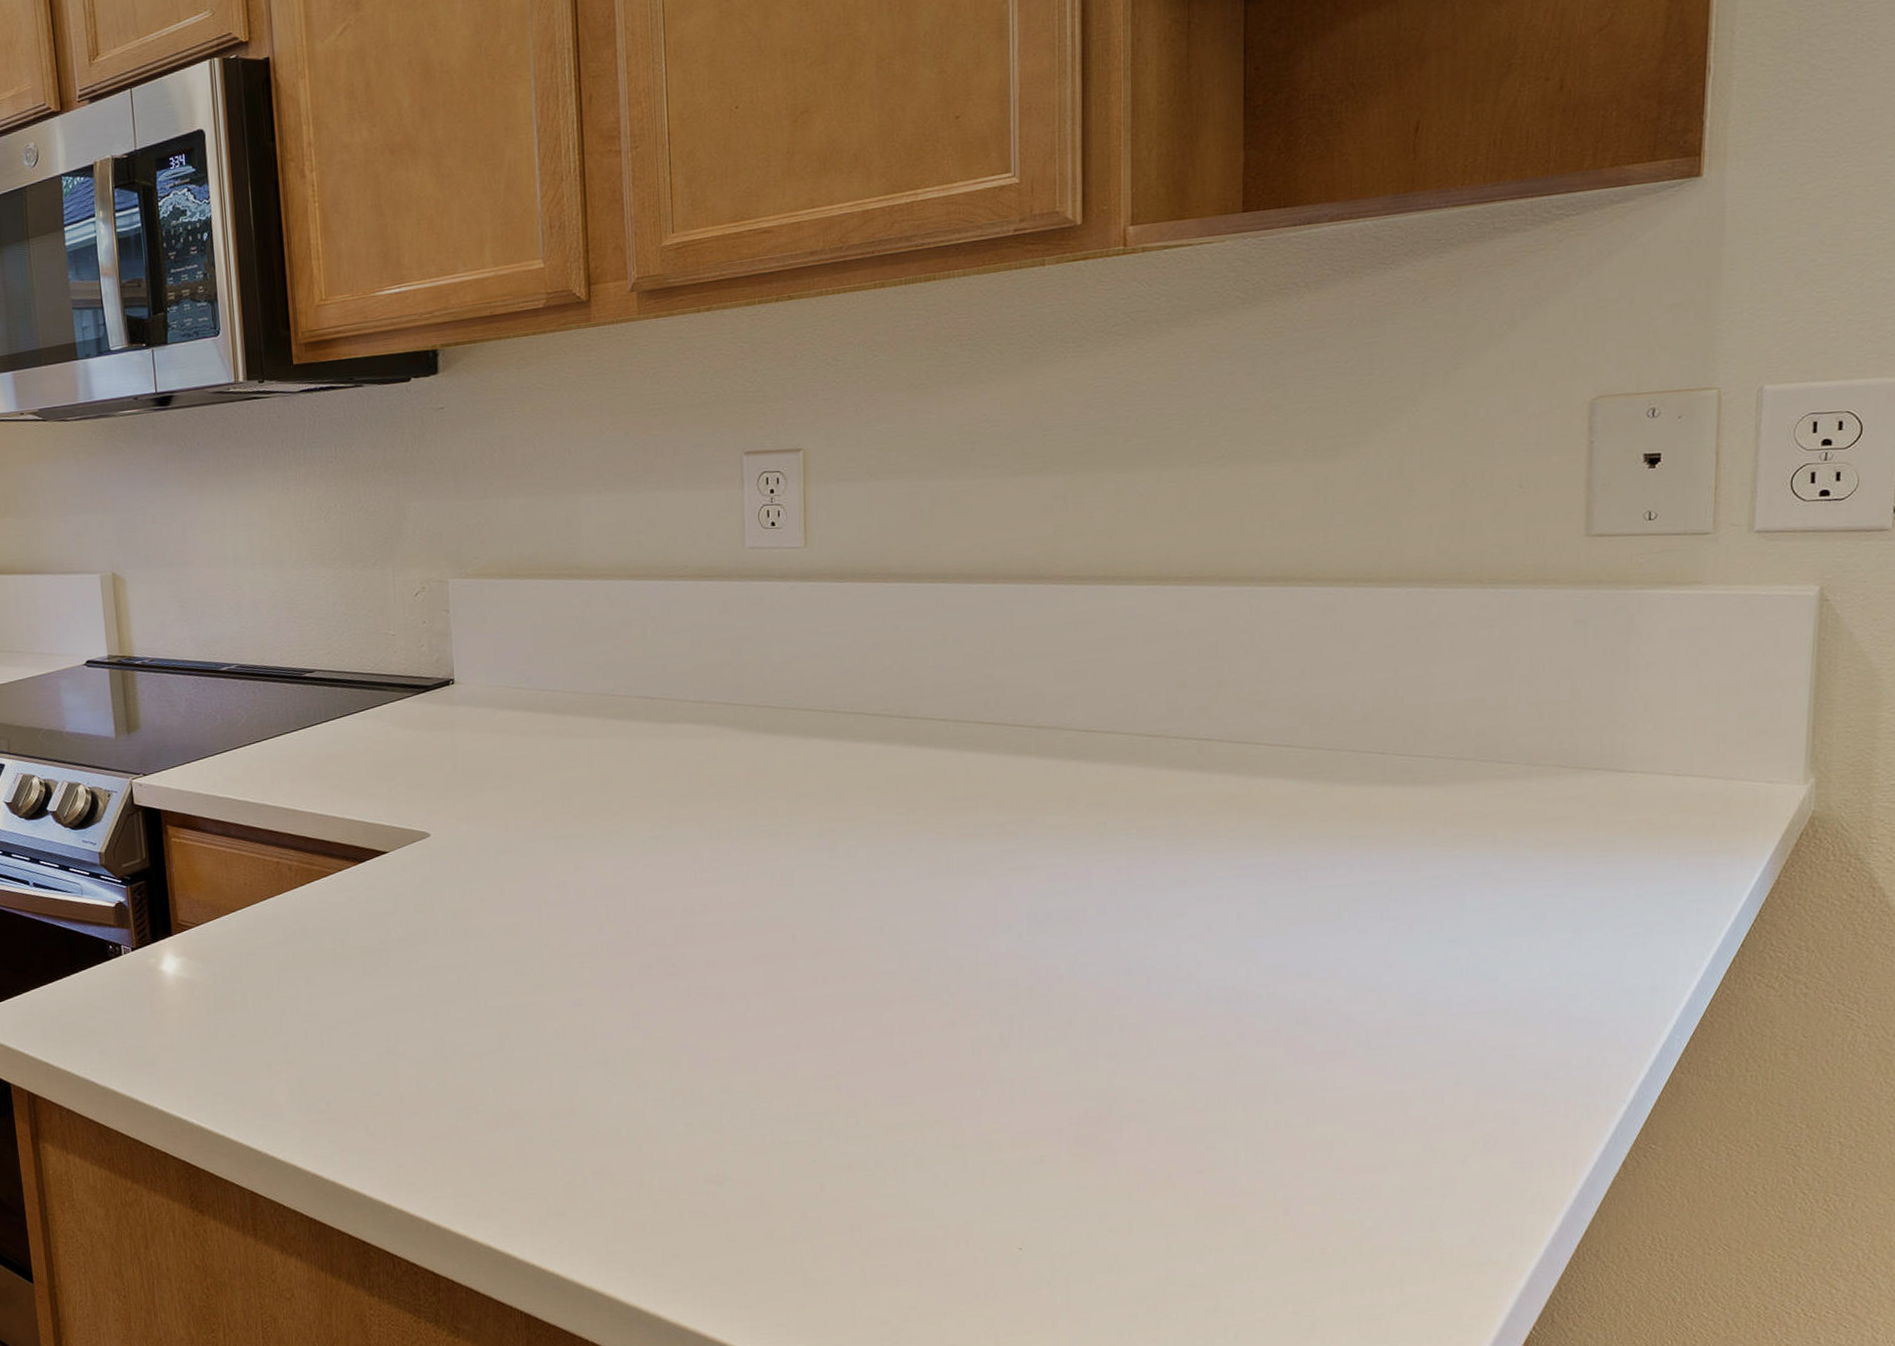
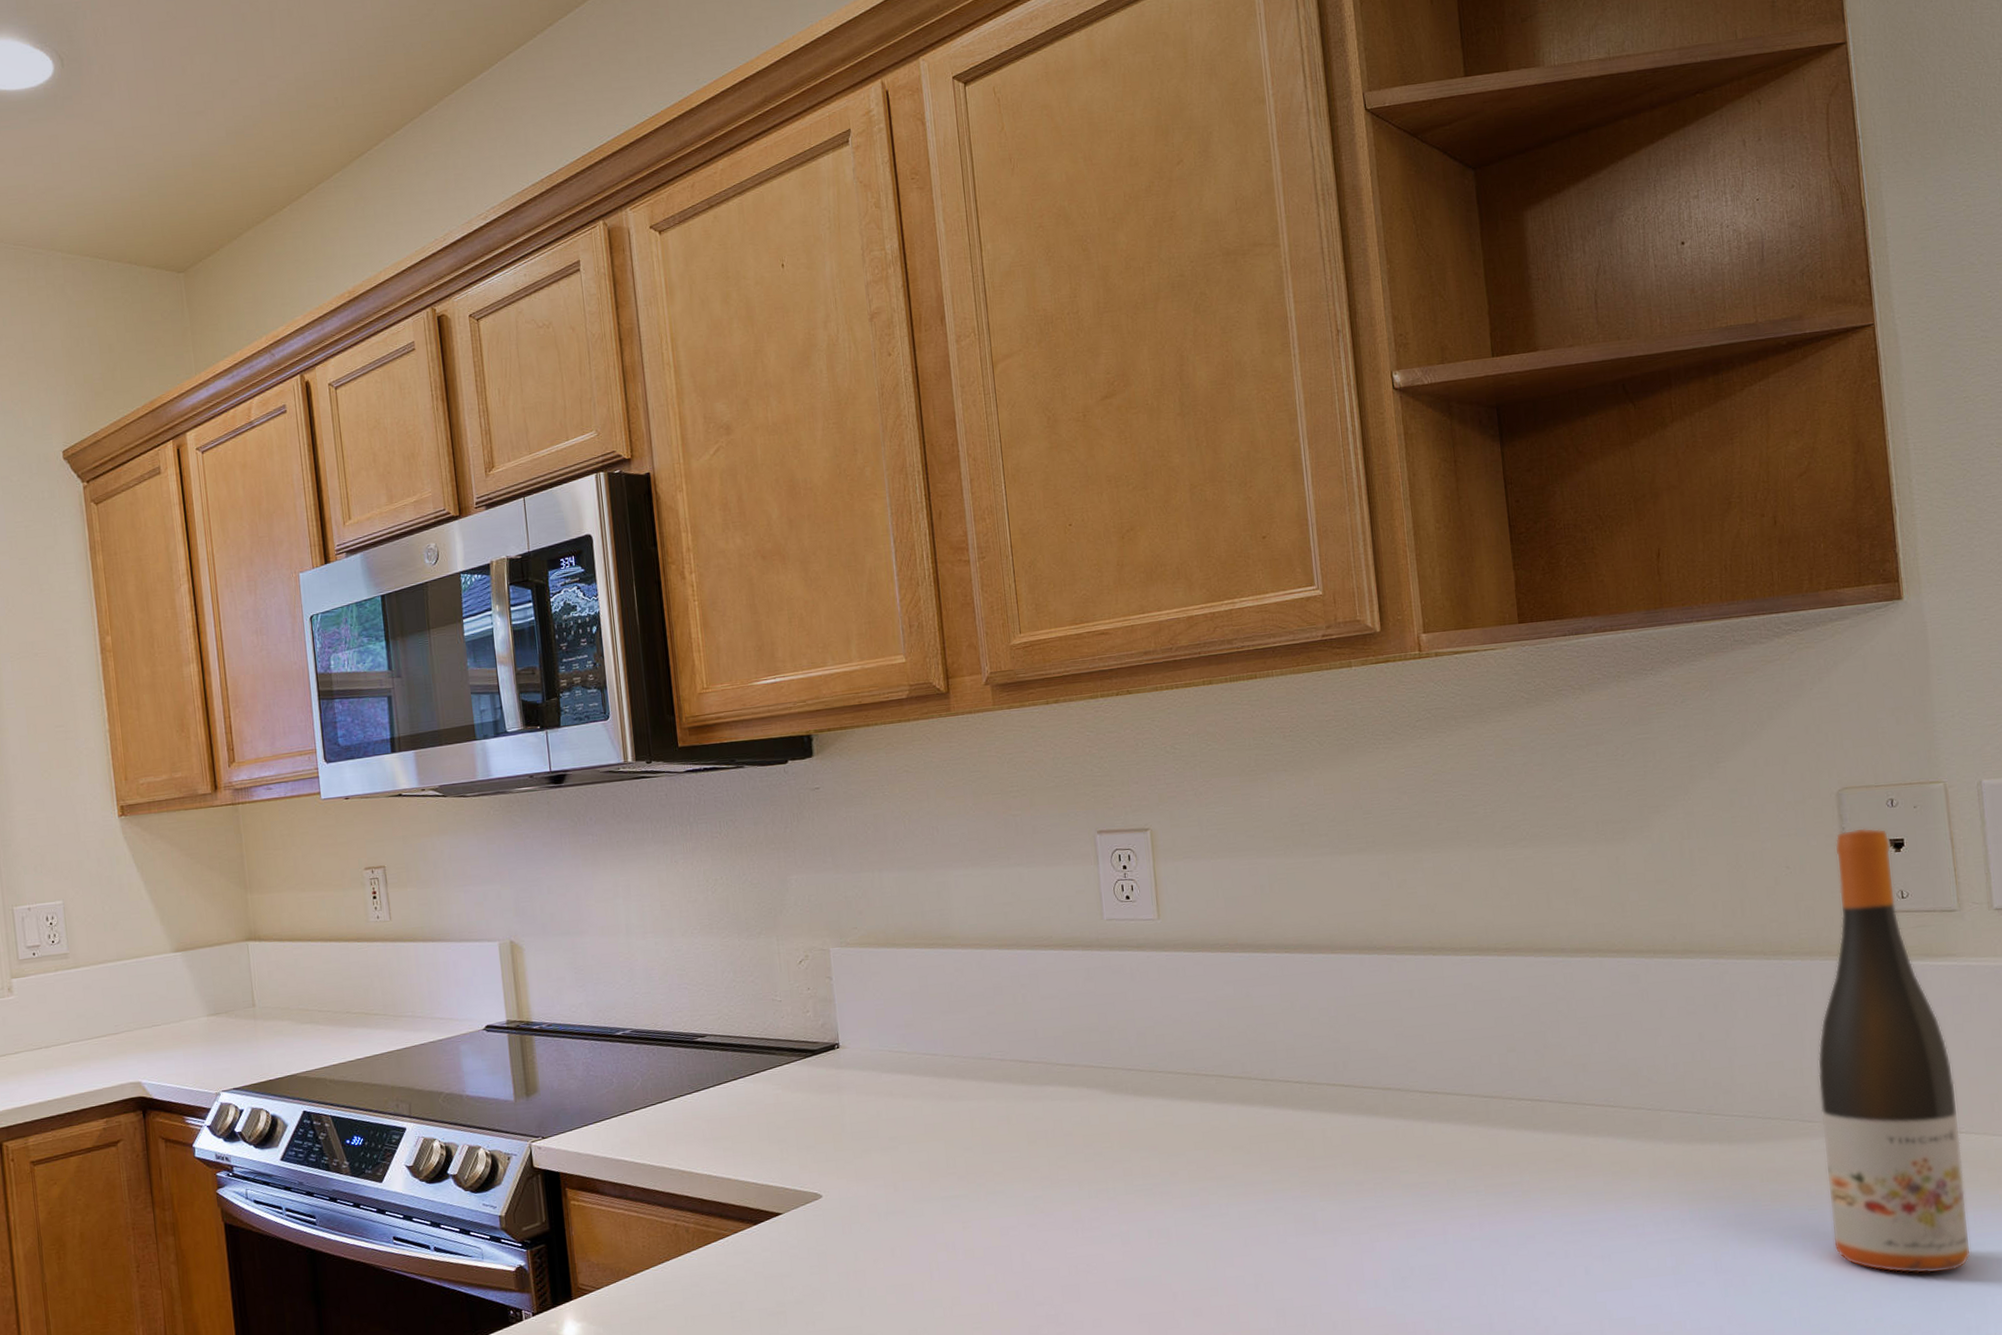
wine bottle: none [1515,441,1679,923] -> present [1817,828,1972,1274]

